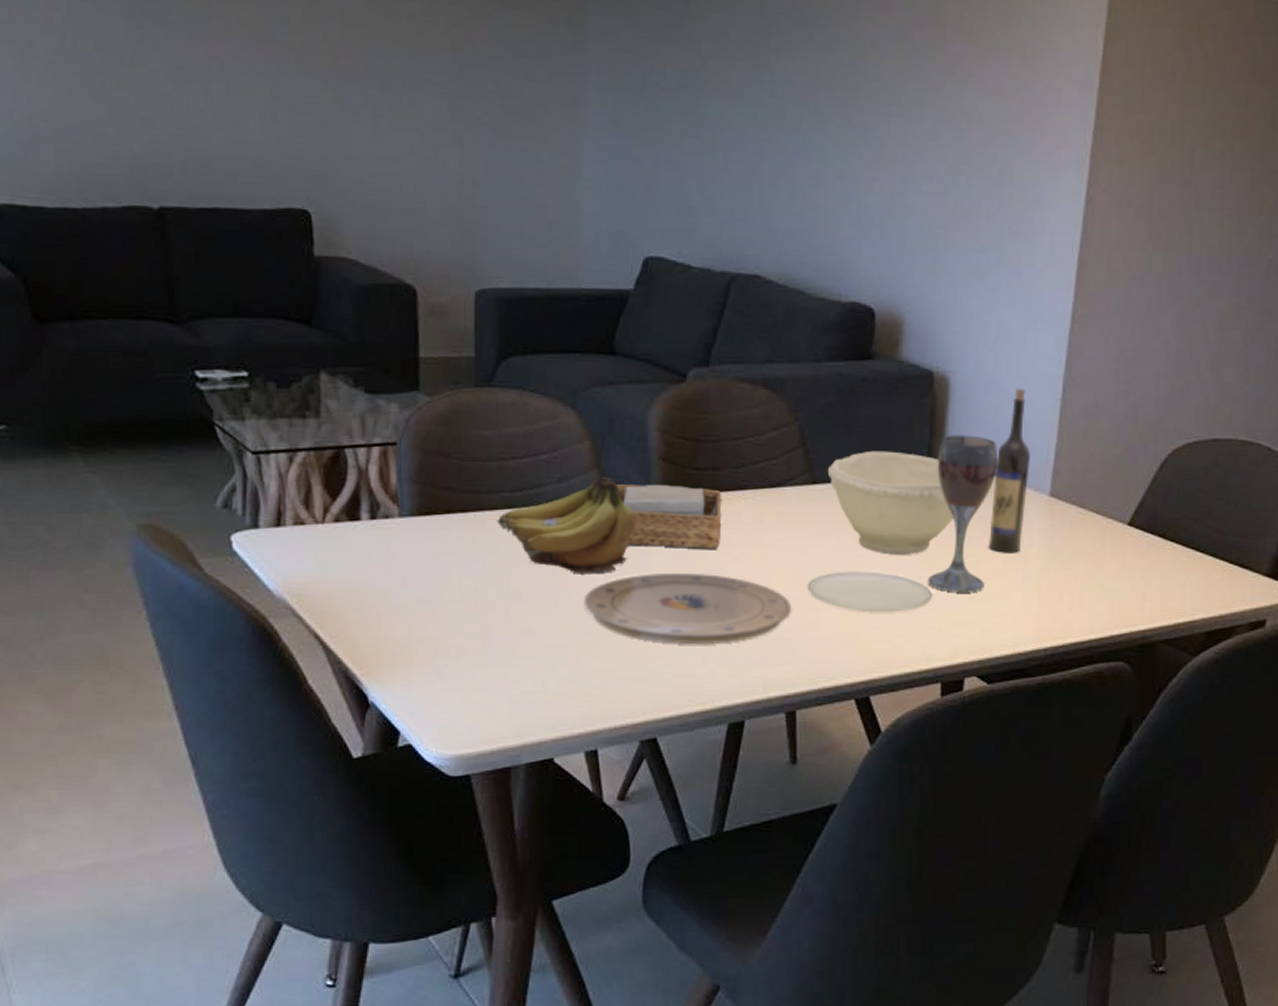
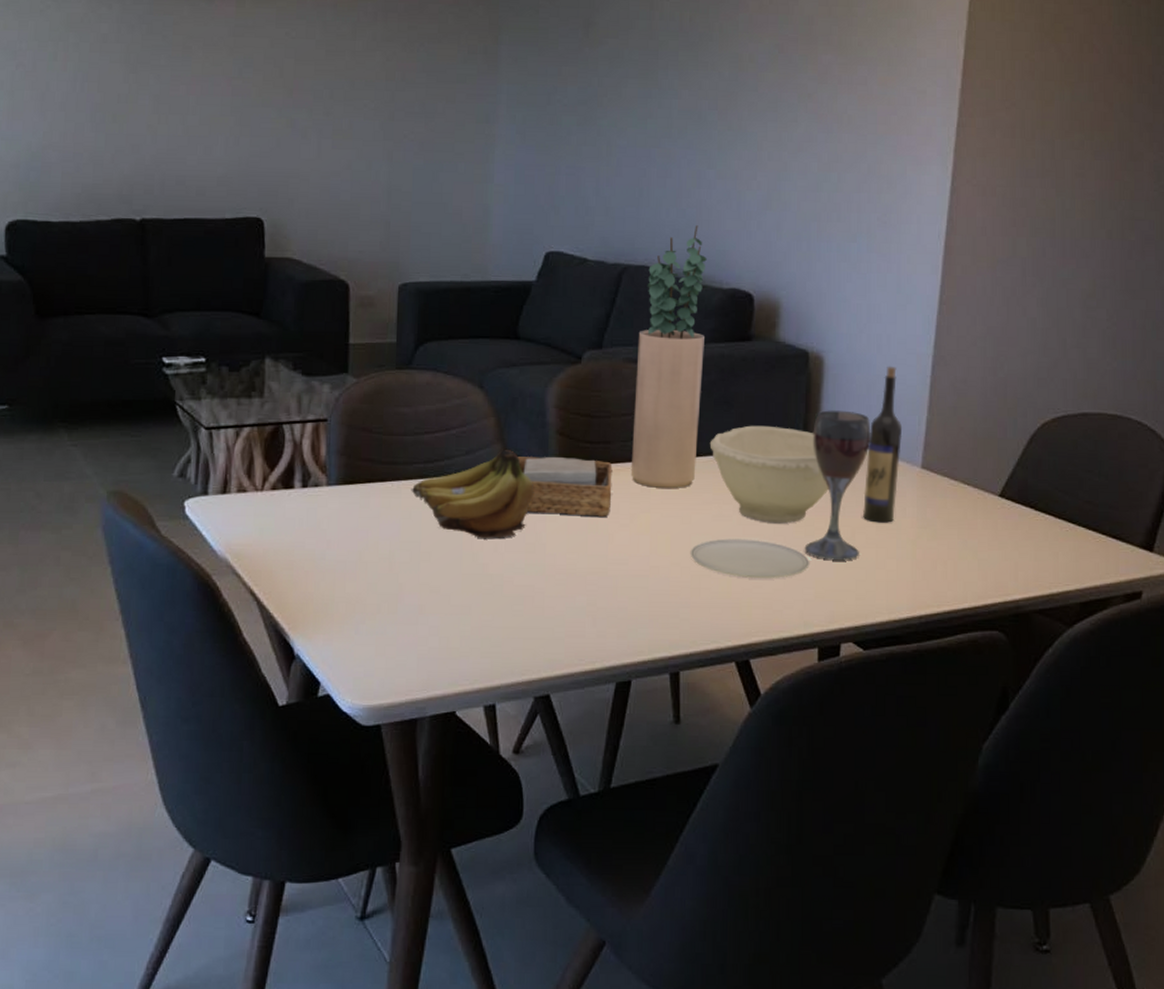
plate: present [583,572,792,644] -> none [486,538,676,606]
vase: none [742,231,824,518] -> present [630,225,707,488]

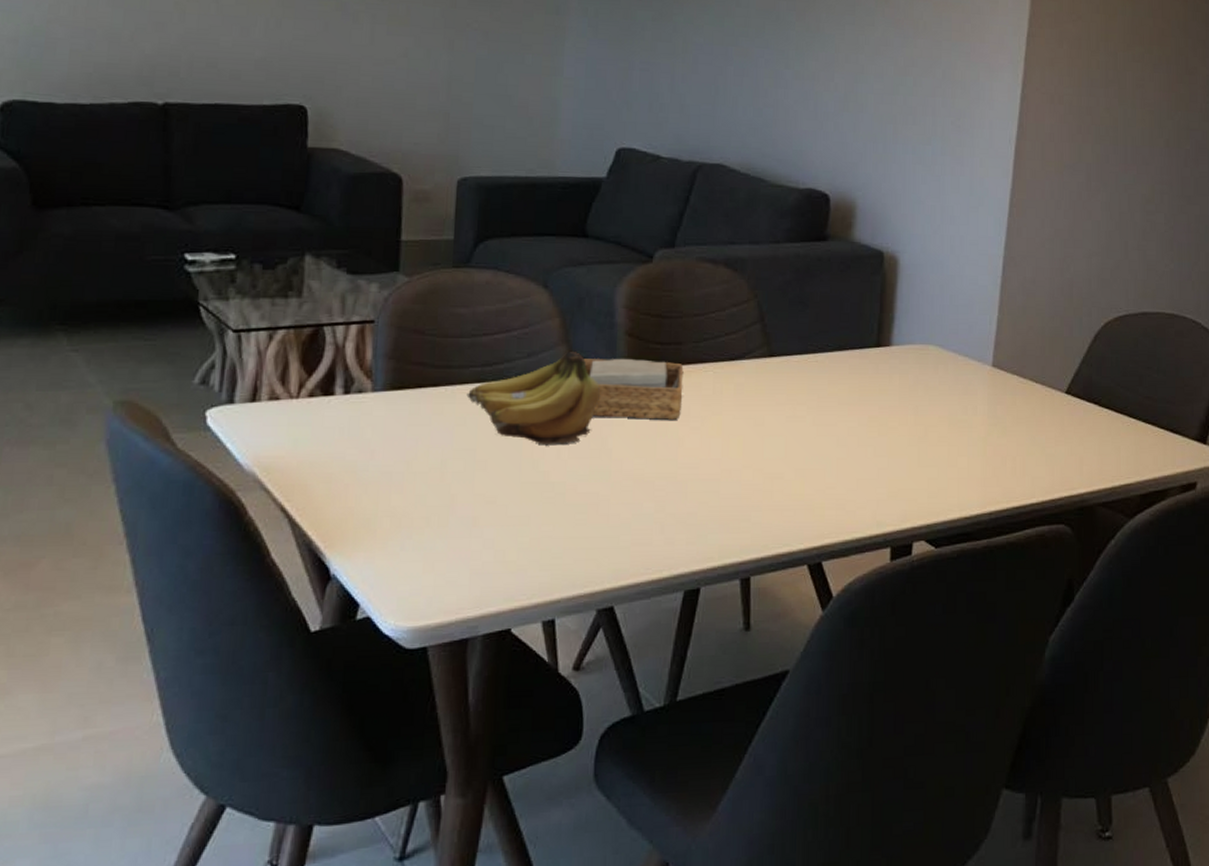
vase: present [630,225,707,488] -> none [702,125,783,389]
plate: present [690,538,810,578] -> none [762,439,884,479]
bowl: present [709,425,829,524] -> none [784,325,902,424]
cup: present [804,410,871,561] -> none [878,310,944,460]
wine bottle: present [863,366,903,523] -> none [936,266,974,421]

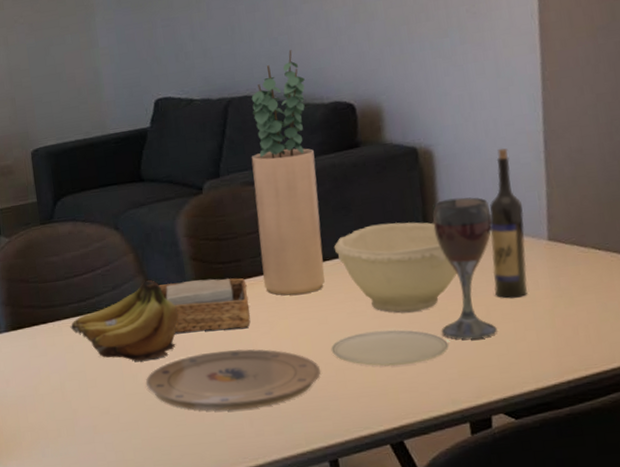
plate: none [547,443,748,512] -> present [145,349,321,411]
vase: none [702,125,783,389] -> present [251,50,325,296]
plate: none [762,439,884,479] -> present [330,329,450,366]
bowl: none [784,325,902,424] -> present [333,222,457,313]
cup: none [878,310,944,460] -> present [432,197,497,339]
wine bottle: none [936,266,974,421] -> present [489,148,527,298]

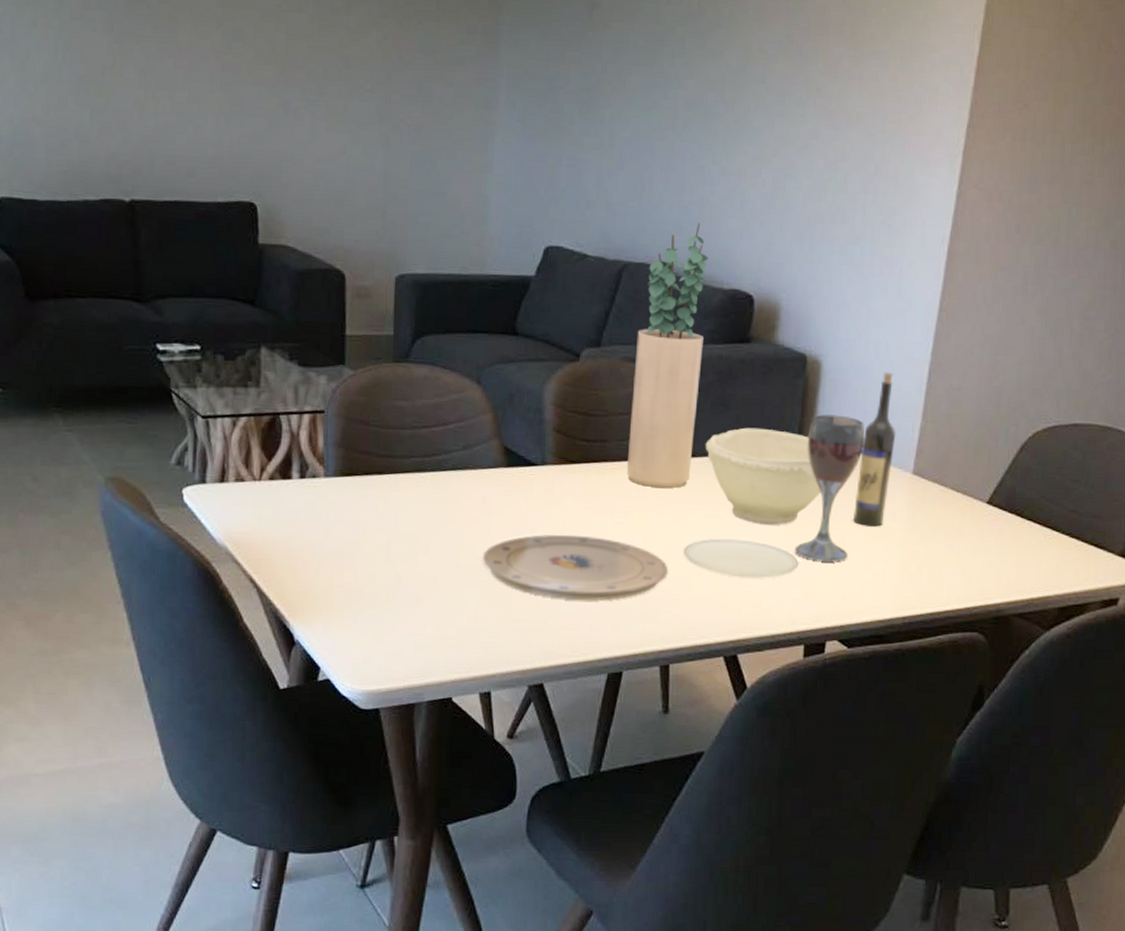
fruit: present [70,280,179,361] -> none [408,446,531,533]
napkin holder: present [158,278,251,333] -> none [514,453,609,514]

